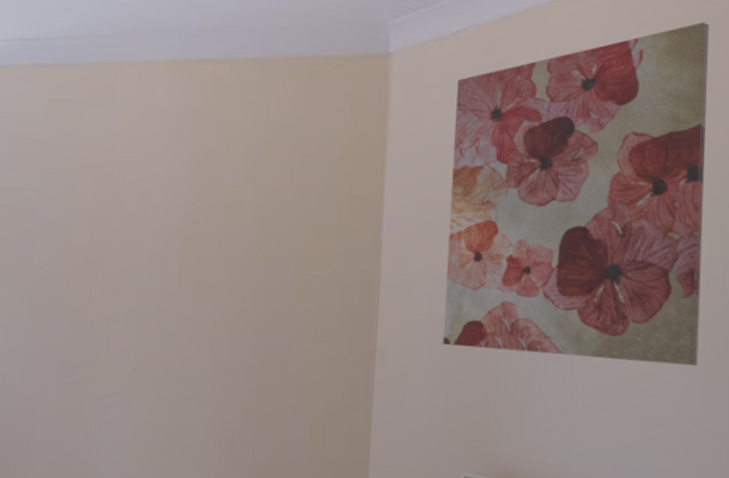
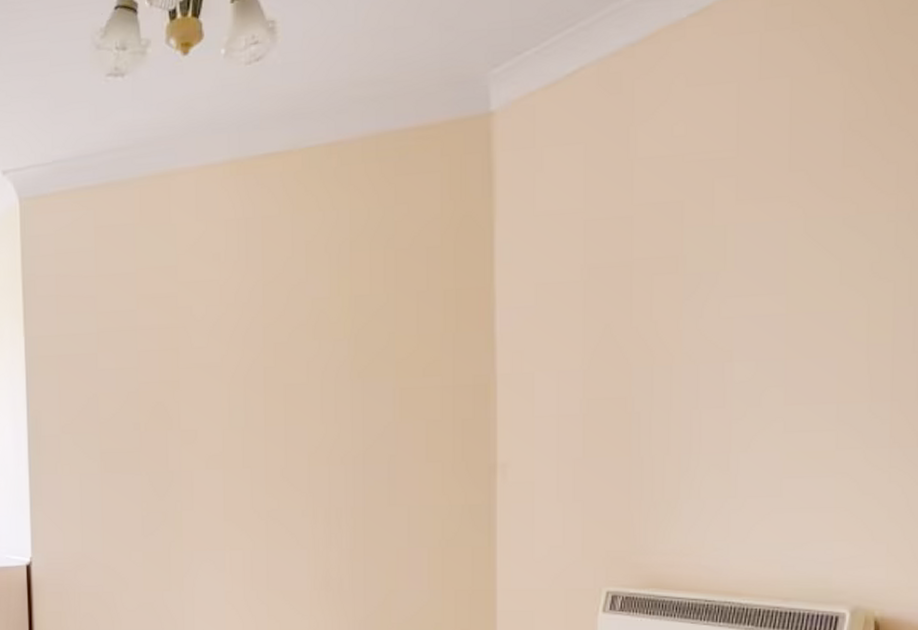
wall art: present [442,22,710,367] -> none [573,11,896,447]

